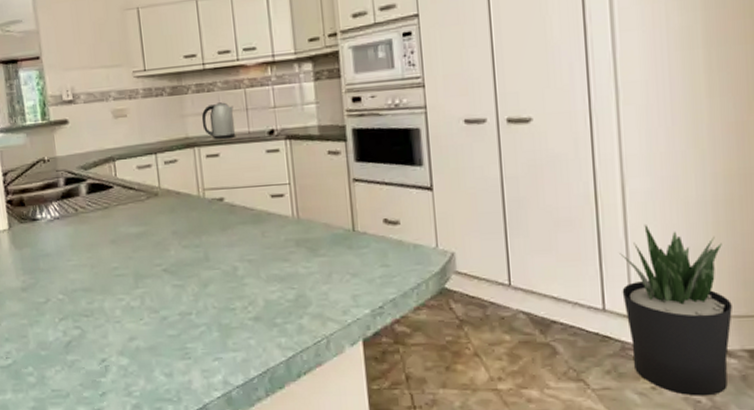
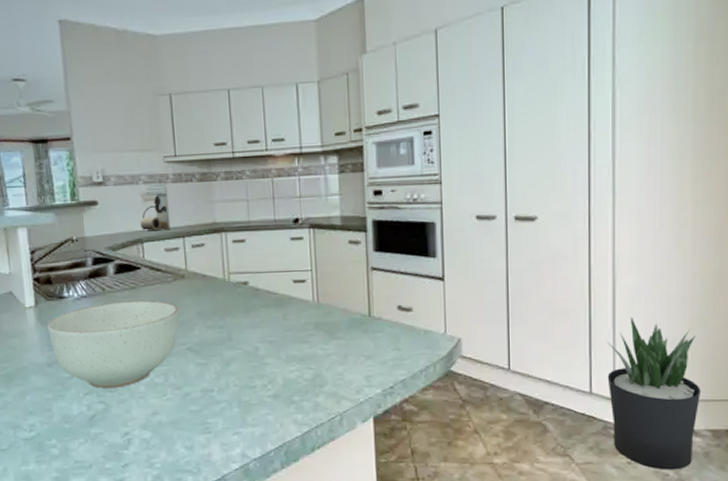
bowl: none [20,219,154,313] -> present [47,300,180,388]
paper towel holder: none [111,98,142,149] -> present [140,183,171,231]
kettle: present [201,102,236,139] -> none [229,190,262,225]

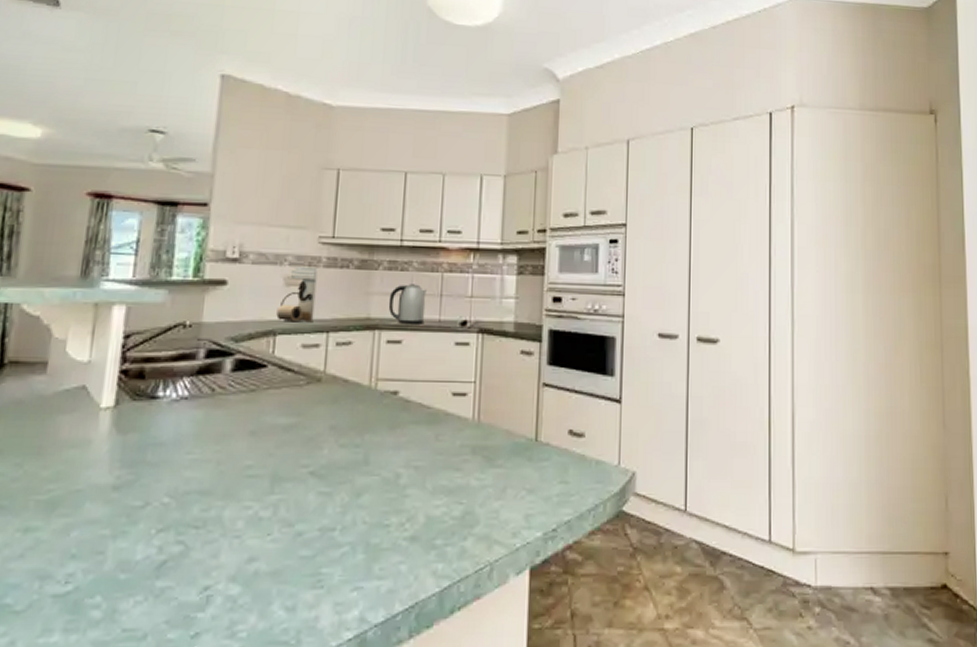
bowl: present [47,300,180,388] -> none [124,407,309,523]
kettle: none [229,190,262,225] -> present [388,284,427,324]
planter: present [607,317,700,470] -> none [787,455,878,637]

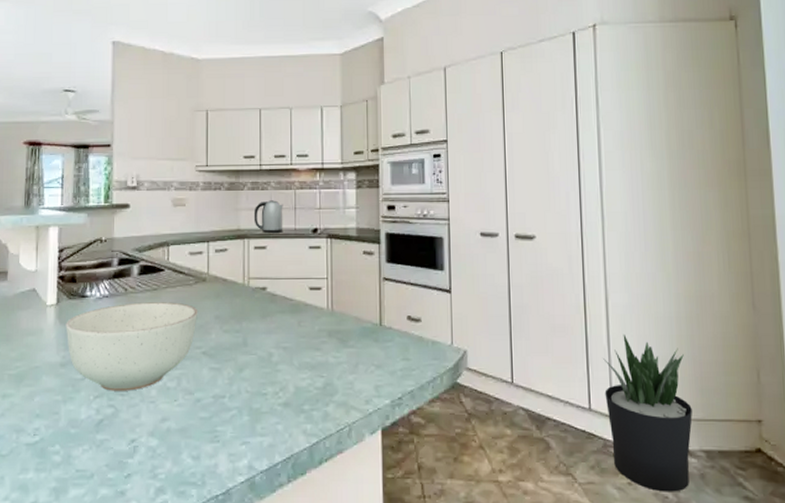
bowl: none [124,407,309,523] -> present [66,302,199,391]
paper towel holder: present [276,266,318,323] -> none [168,190,197,235]
planter: none [787,455,878,637] -> present [603,335,692,492]

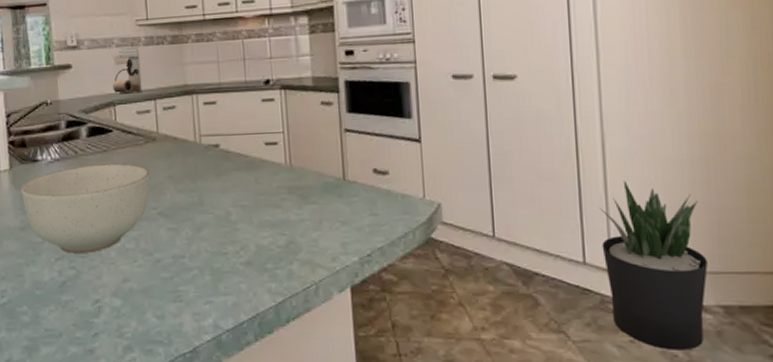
paper towel holder: none [168,190,197,235] -> present [113,46,142,94]
kettle: present [254,200,283,233] -> none [200,52,233,87]

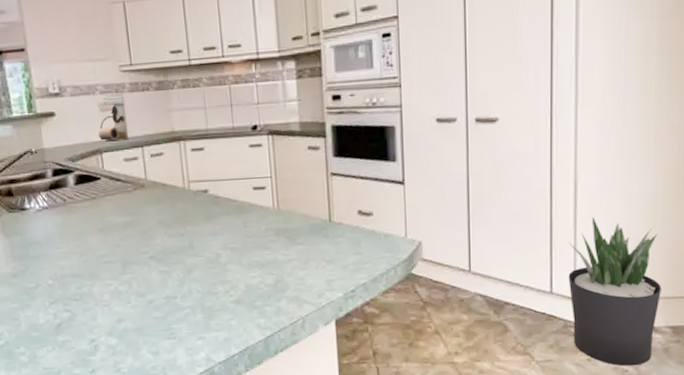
bowl: present [20,163,151,253] -> none [10,210,141,297]

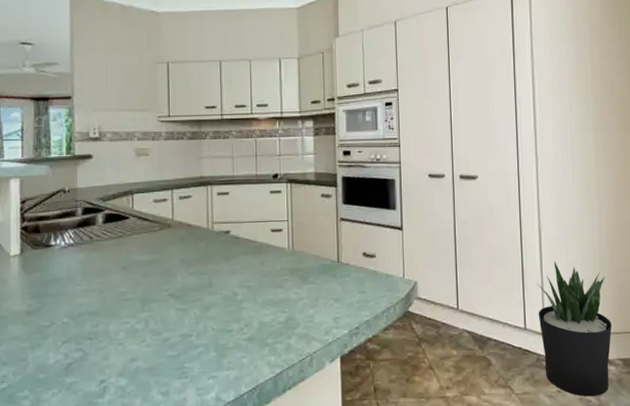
paper towel holder: present [98,92,129,142] -> none [132,140,160,184]

